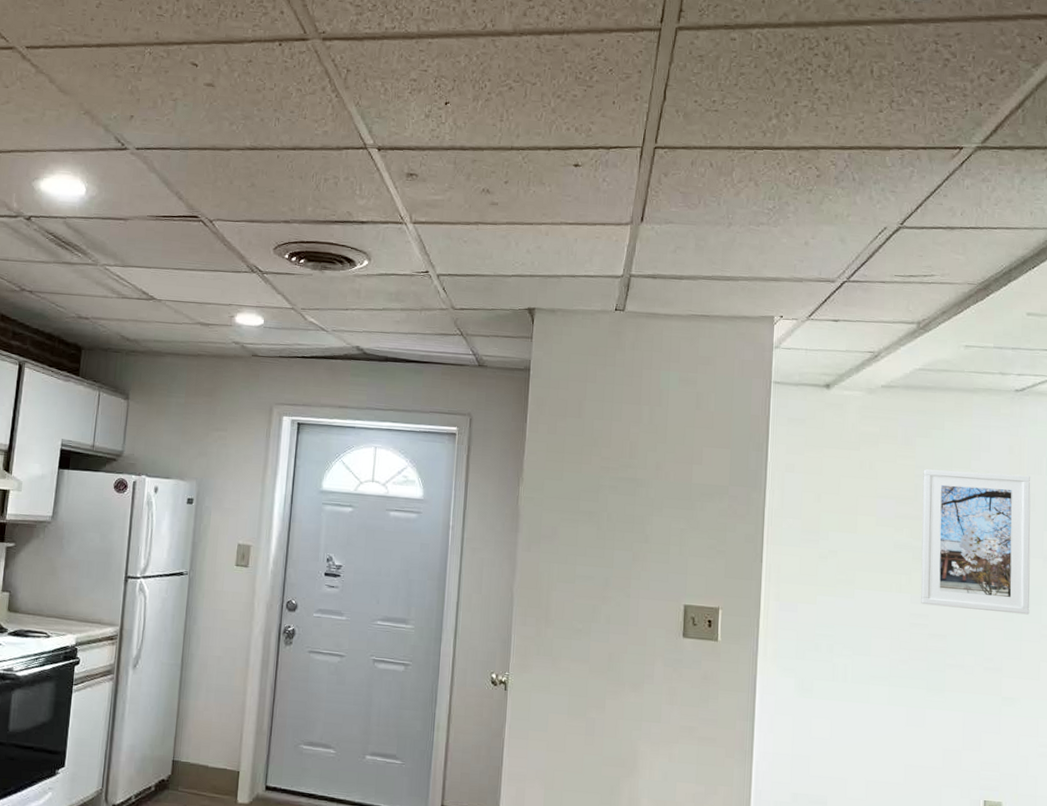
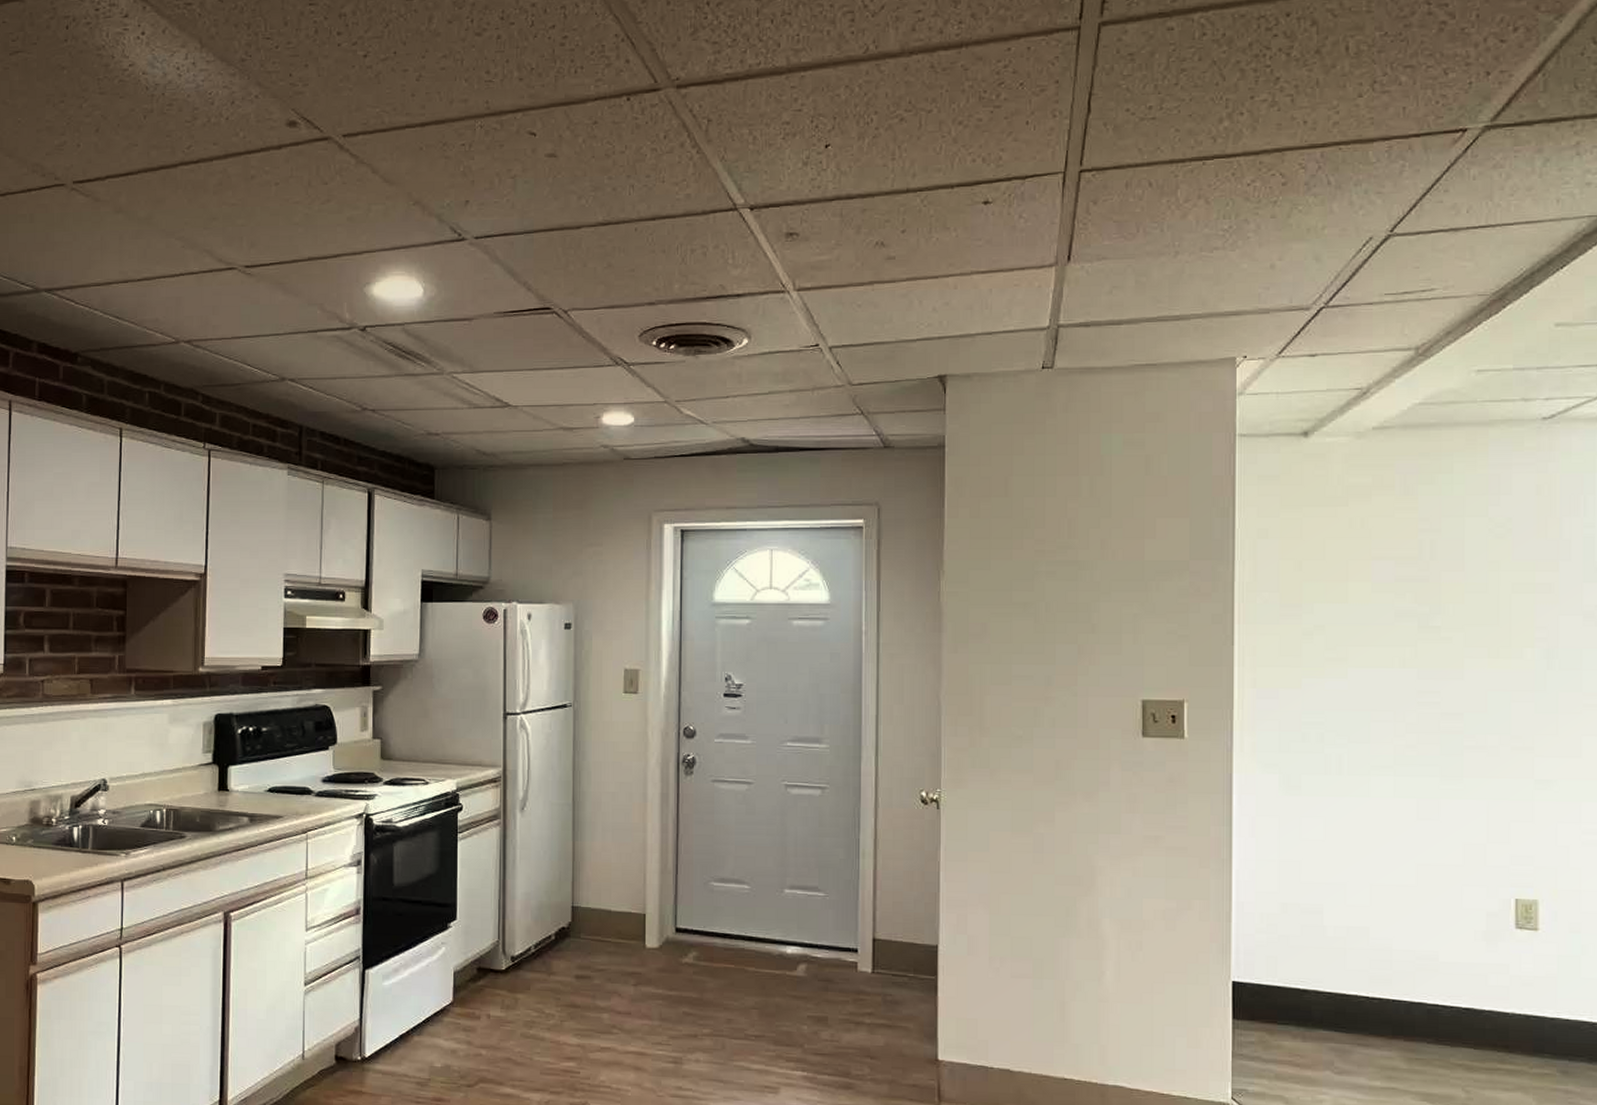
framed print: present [920,469,1031,615] -> none [1428,518,1568,683]

